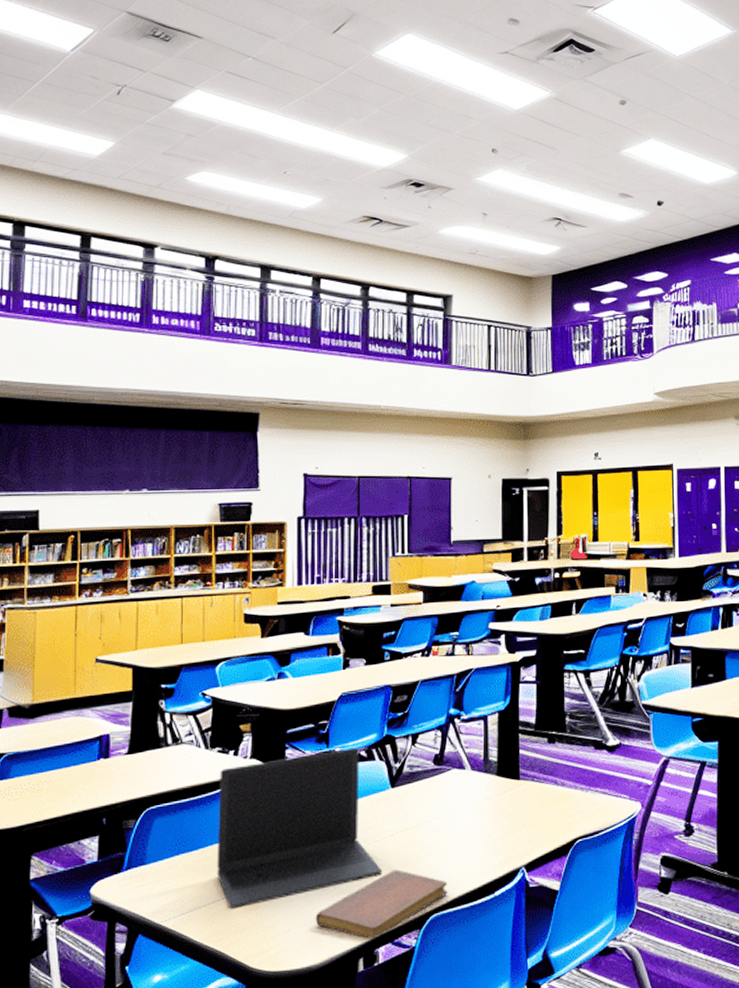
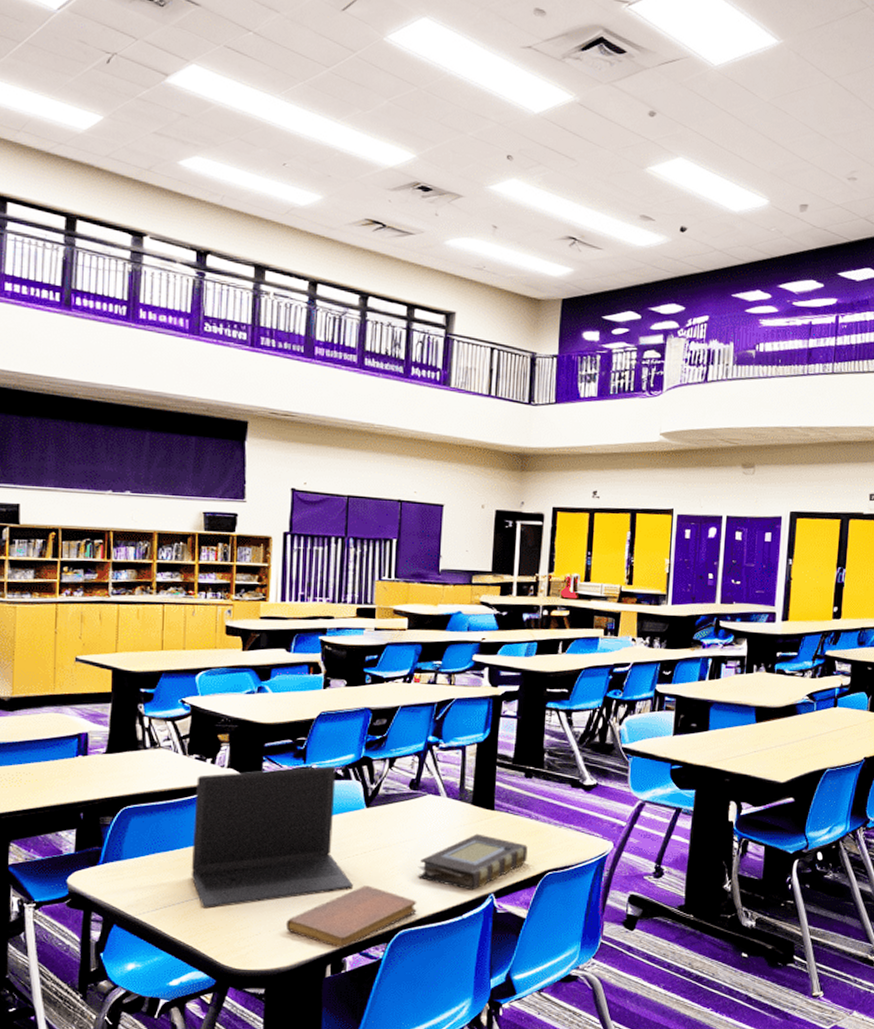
book: none [446,805,556,866] -> present [418,833,528,891]

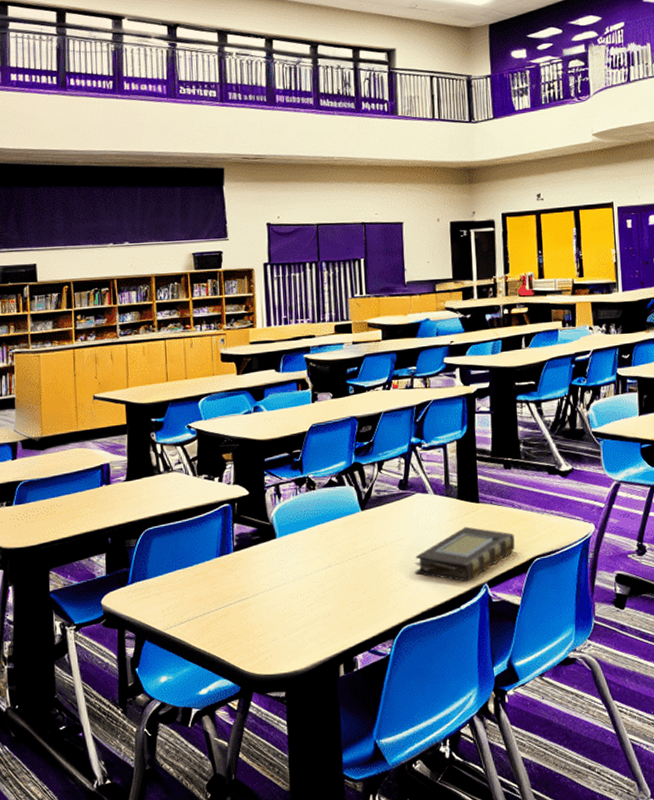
laptop: present [191,765,353,909] -> none [207,474,356,619]
notebook: present [285,885,417,949] -> none [298,585,418,648]

